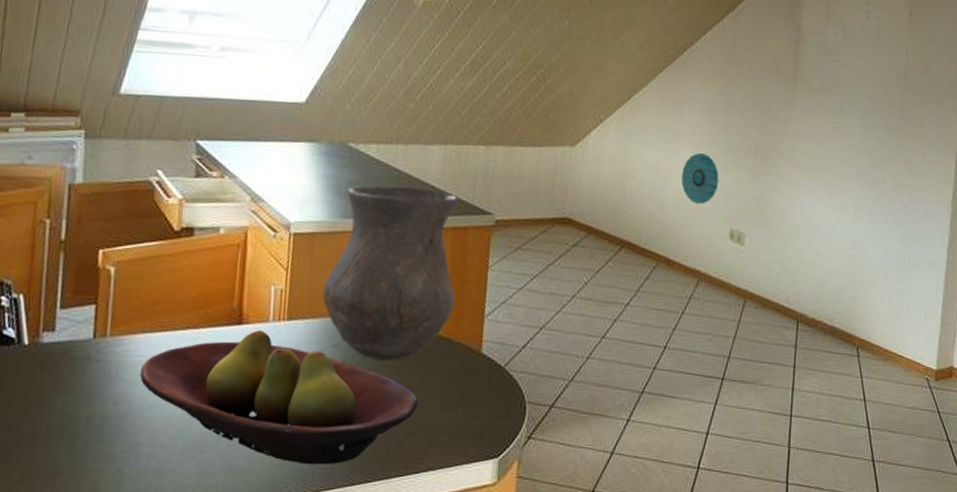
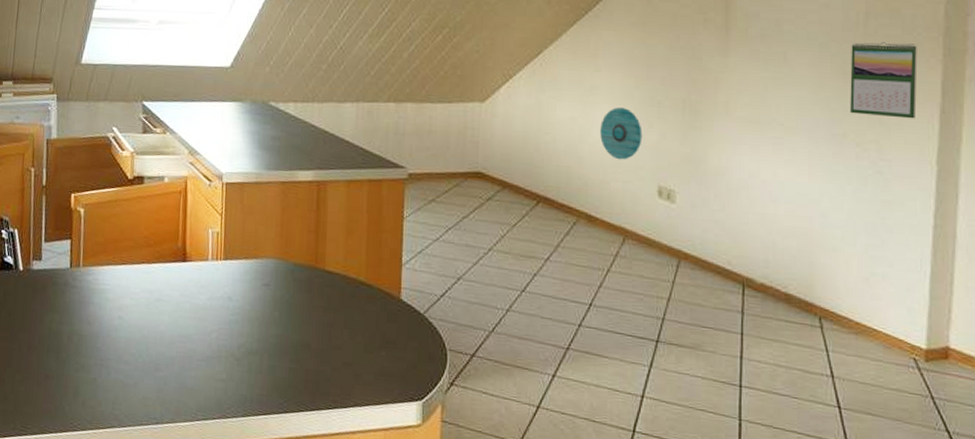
fruit bowl: present [140,330,418,465] -> none [107,267,343,392]
vase: present [322,185,459,361] -> none [253,140,374,302]
calendar: none [889,96,942,166] -> present [850,42,917,119]

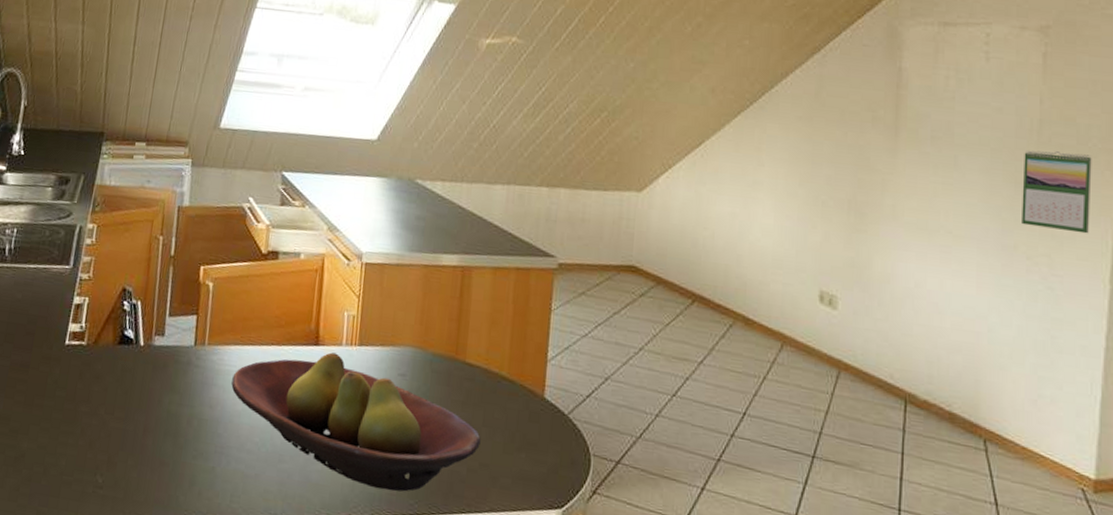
fruit bowl: none [107,267,343,392] -> present [231,352,481,492]
decorative plate: present [600,107,643,160] -> none [761,204,805,261]

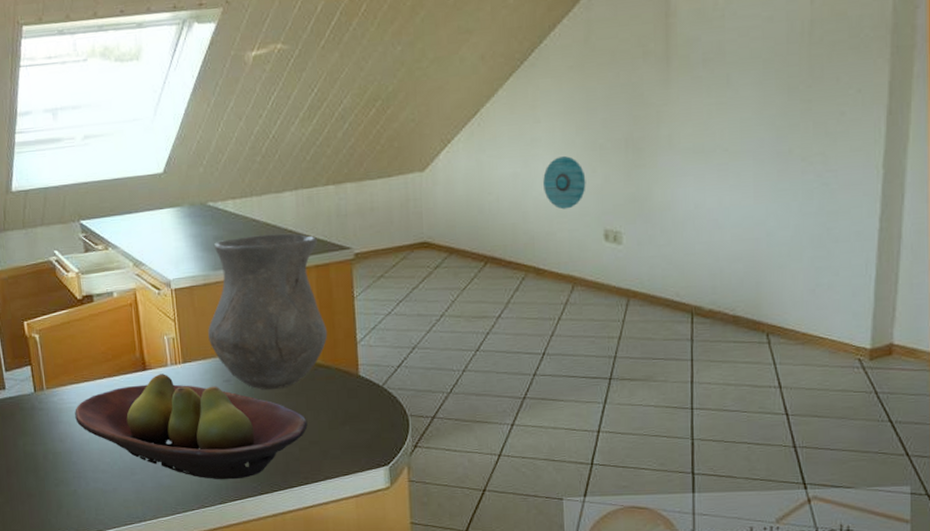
vase: none [391,221,522,396] -> present [208,233,328,390]
decorative plate: none [761,204,805,261] -> present [543,155,586,210]
calendar: present [1022,150,1092,234] -> none [795,46,864,129]

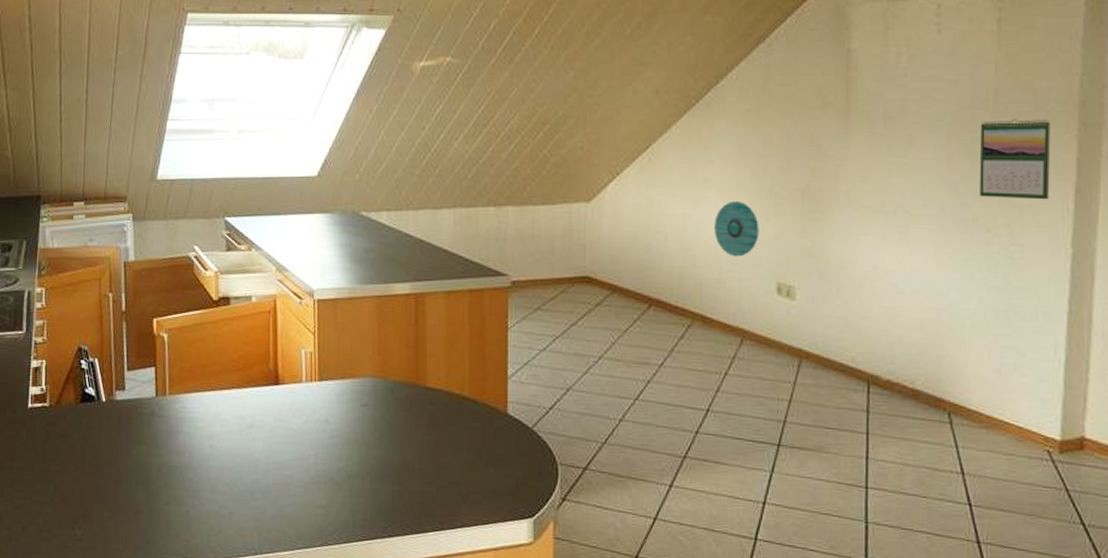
fruit bowl: present [75,374,308,480] -> none [197,390,448,517]
vase: present [208,233,328,390] -> none [349,251,477,421]
calendar: none [795,46,864,129] -> present [979,119,1051,200]

